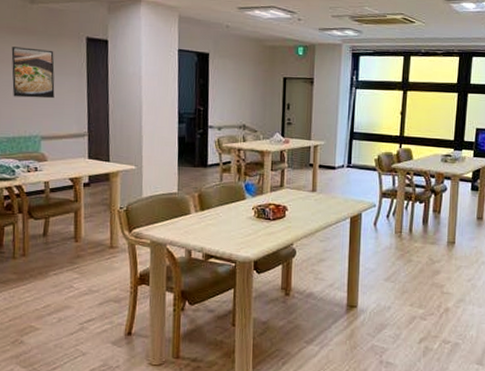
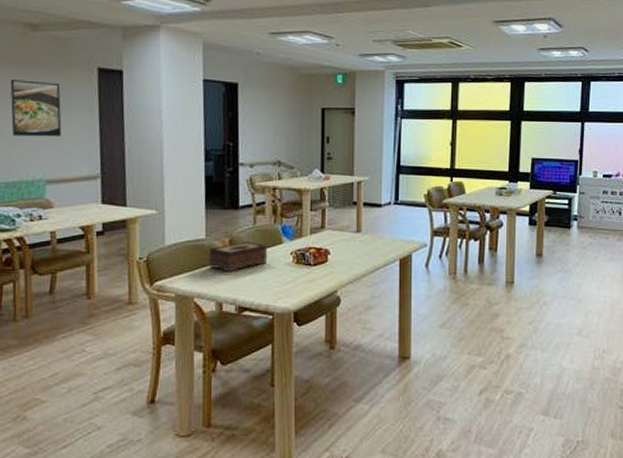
tissue box: none [179,195,232,224] -> present [208,240,268,273]

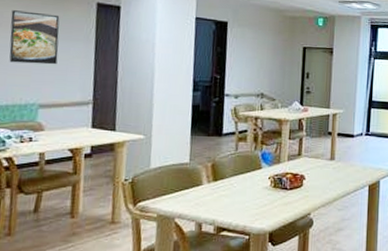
tissue box: present [208,240,268,273] -> none [190,165,248,195]

